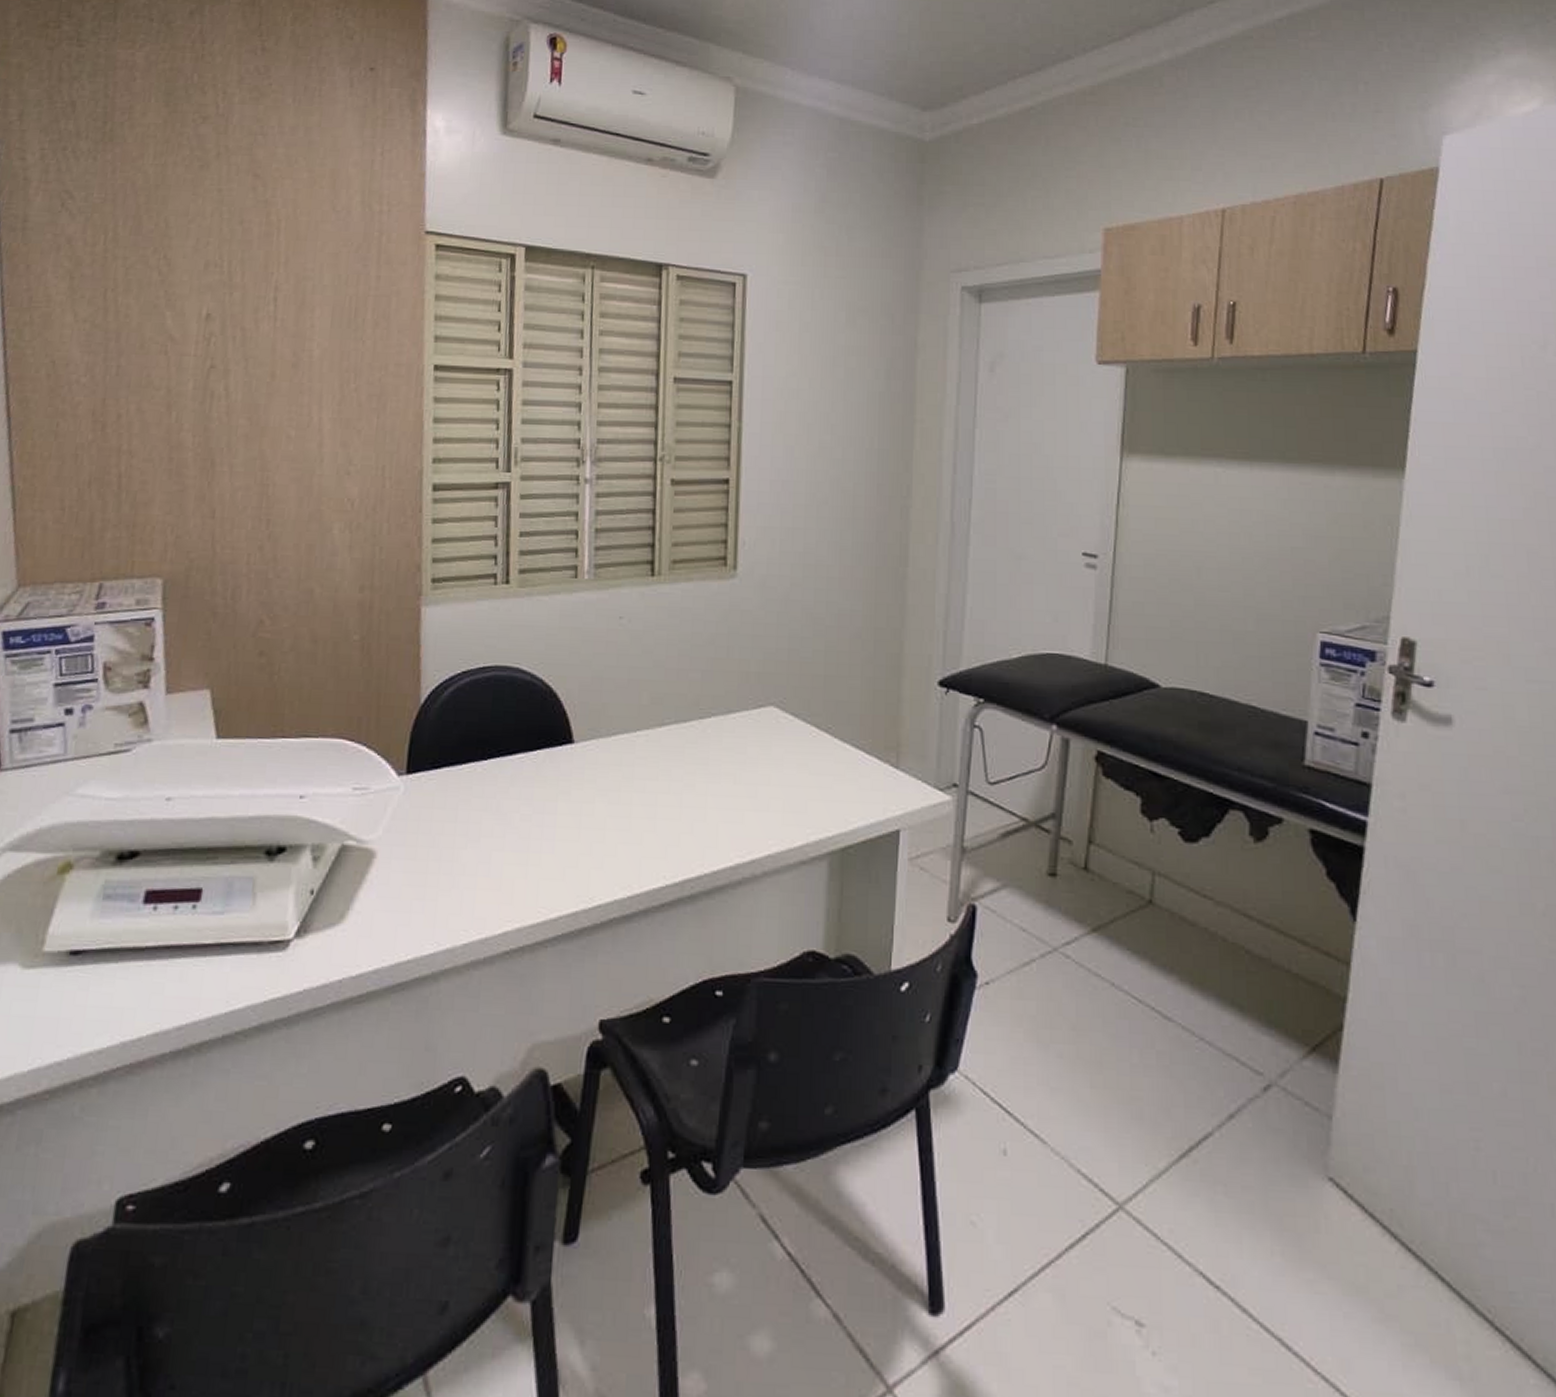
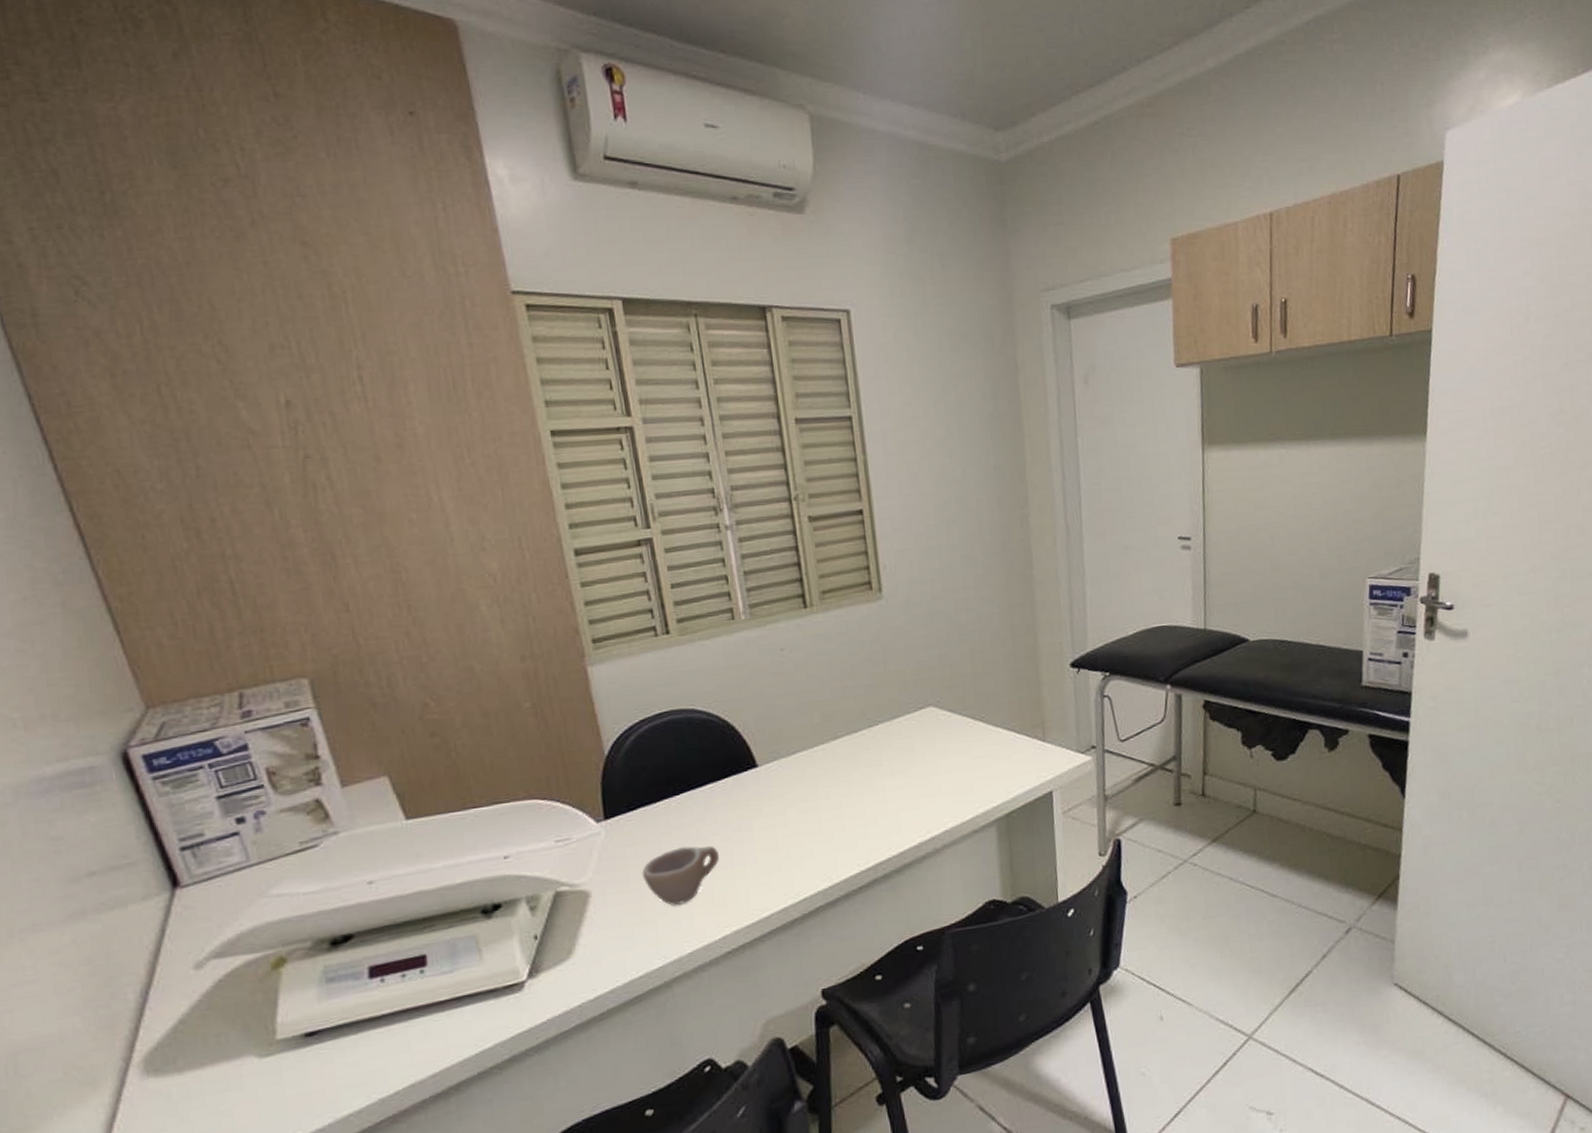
cup: none [432,818,517,885] -> present [642,846,720,906]

